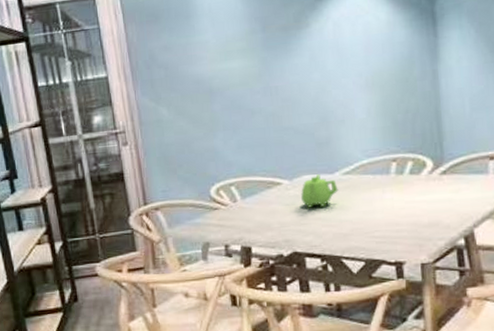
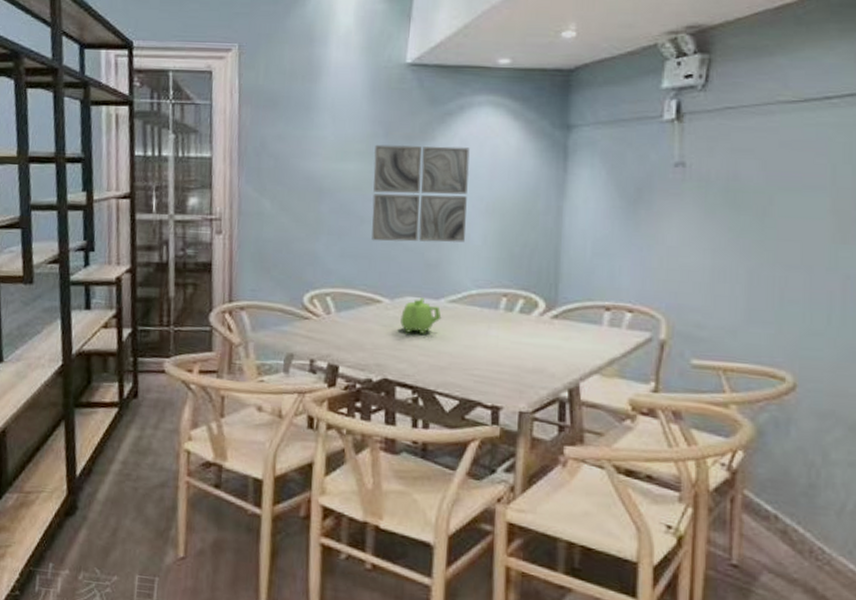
wall art: none [255,28,350,130] -> present [371,144,470,243]

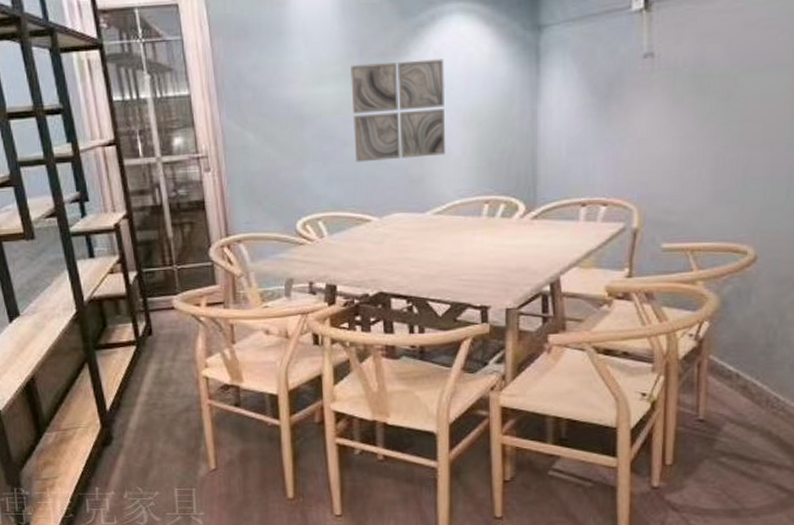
teapot: present [400,298,442,334] -> none [390,213,429,247]

